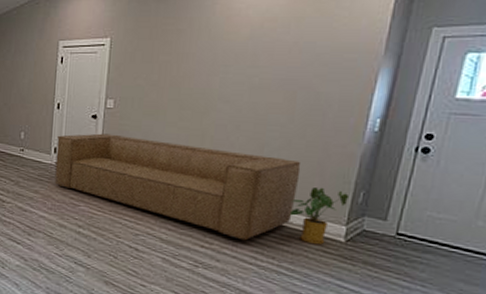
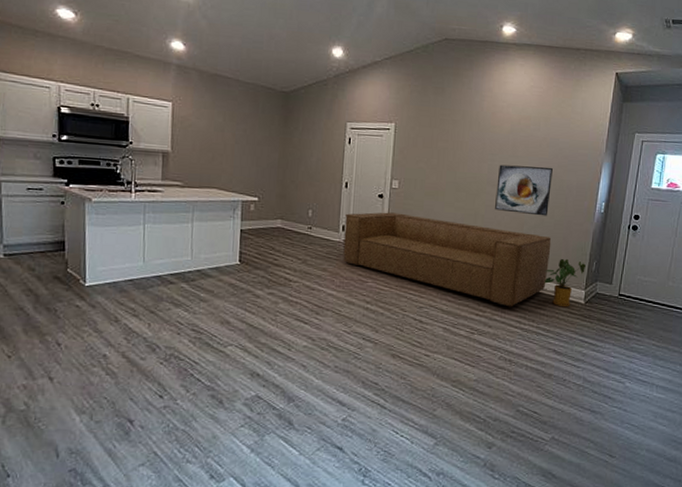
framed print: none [227,77,306,137] -> present [495,164,553,216]

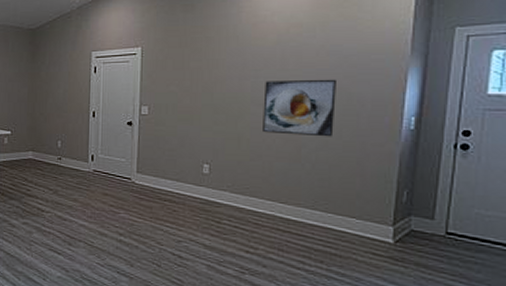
sofa: present [343,212,552,307] -> none [93,140,340,245]
house plant: present [544,258,586,308] -> none [333,187,392,247]

